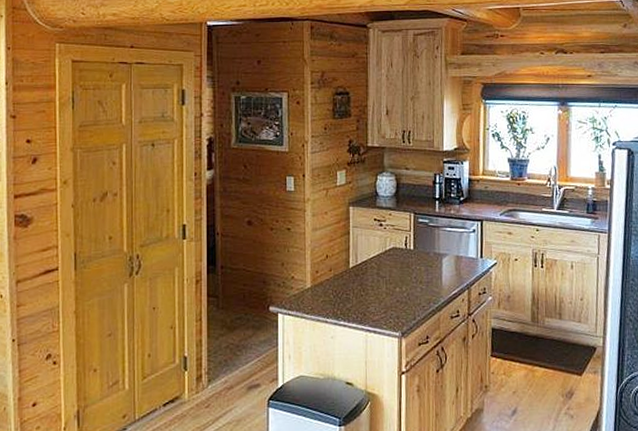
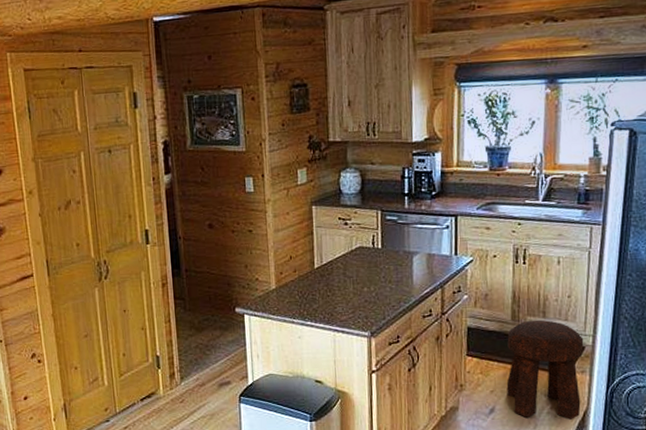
stool: none [527,321,596,420] -> present [506,320,584,420]

